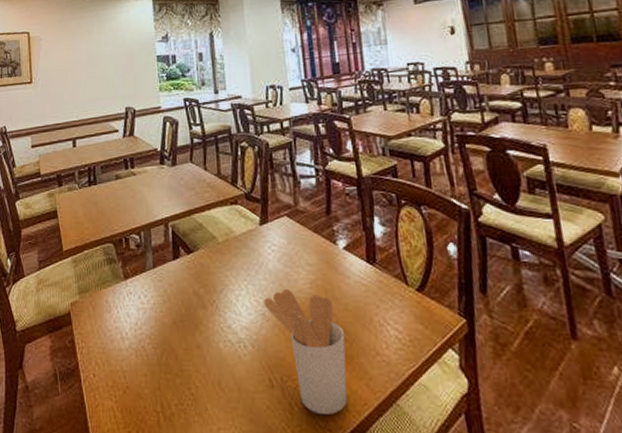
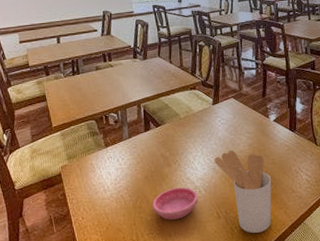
saucer: none [182,339,244,386] -> present [152,187,199,220]

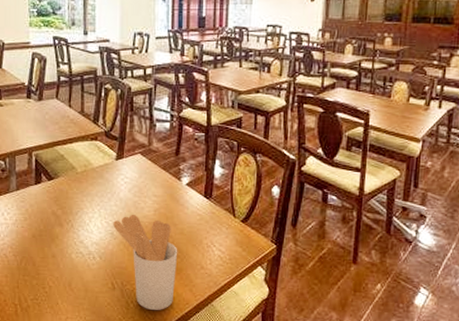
saucer: present [152,187,199,220] -> none [39,251,92,287]

